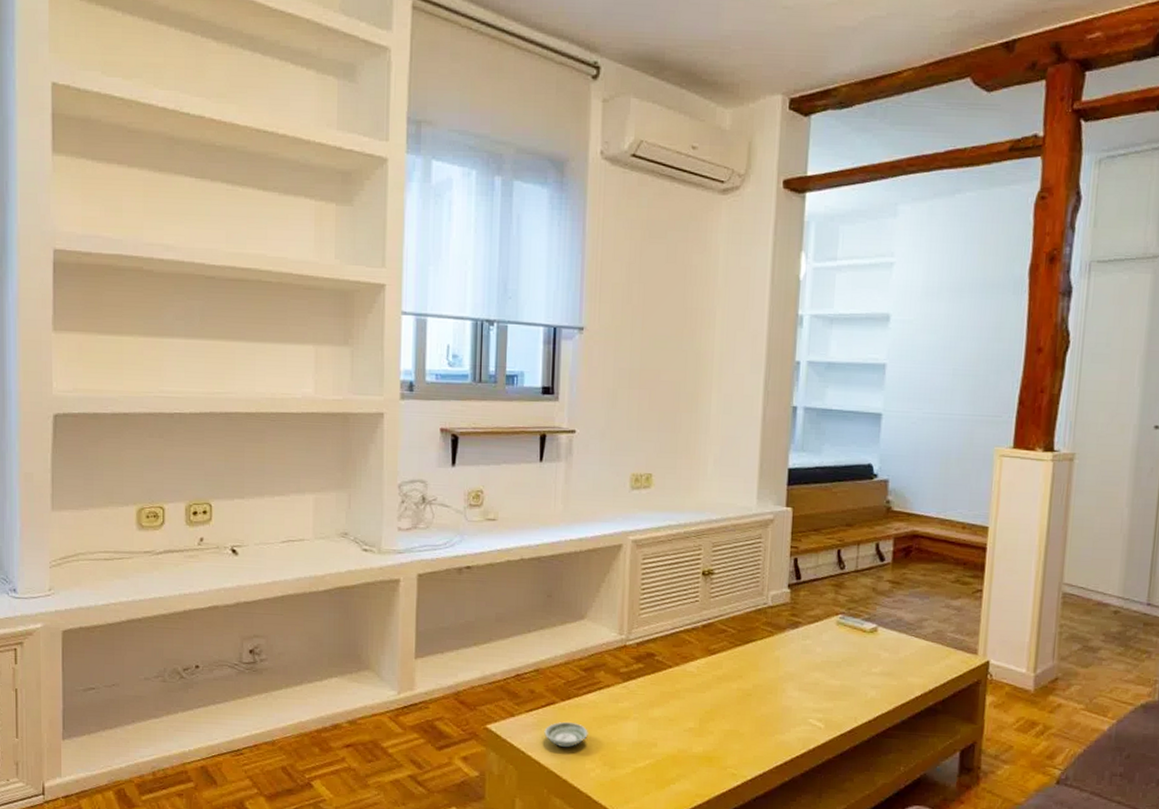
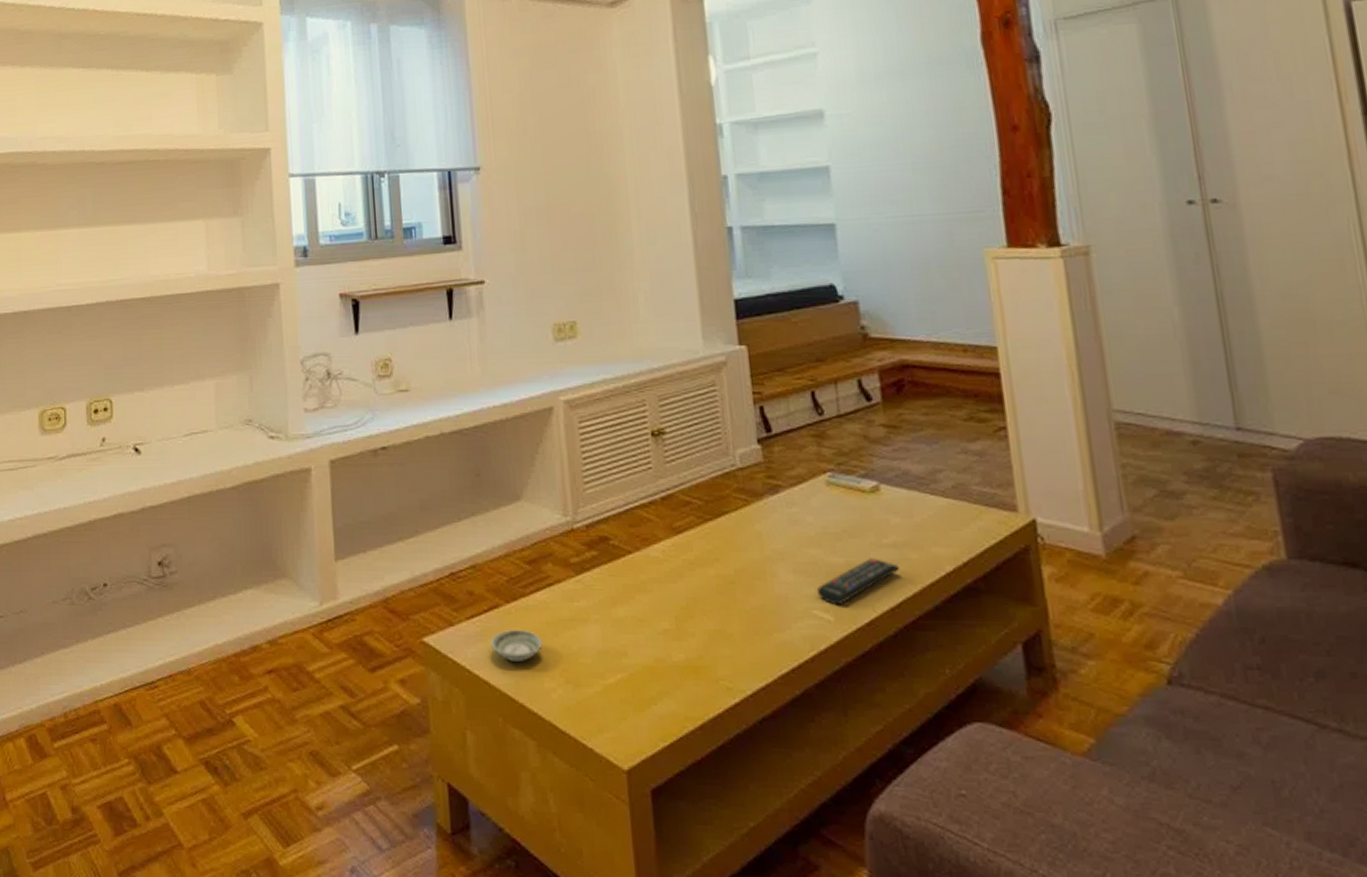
remote control: none [814,682,881,717] -> present [816,558,900,606]

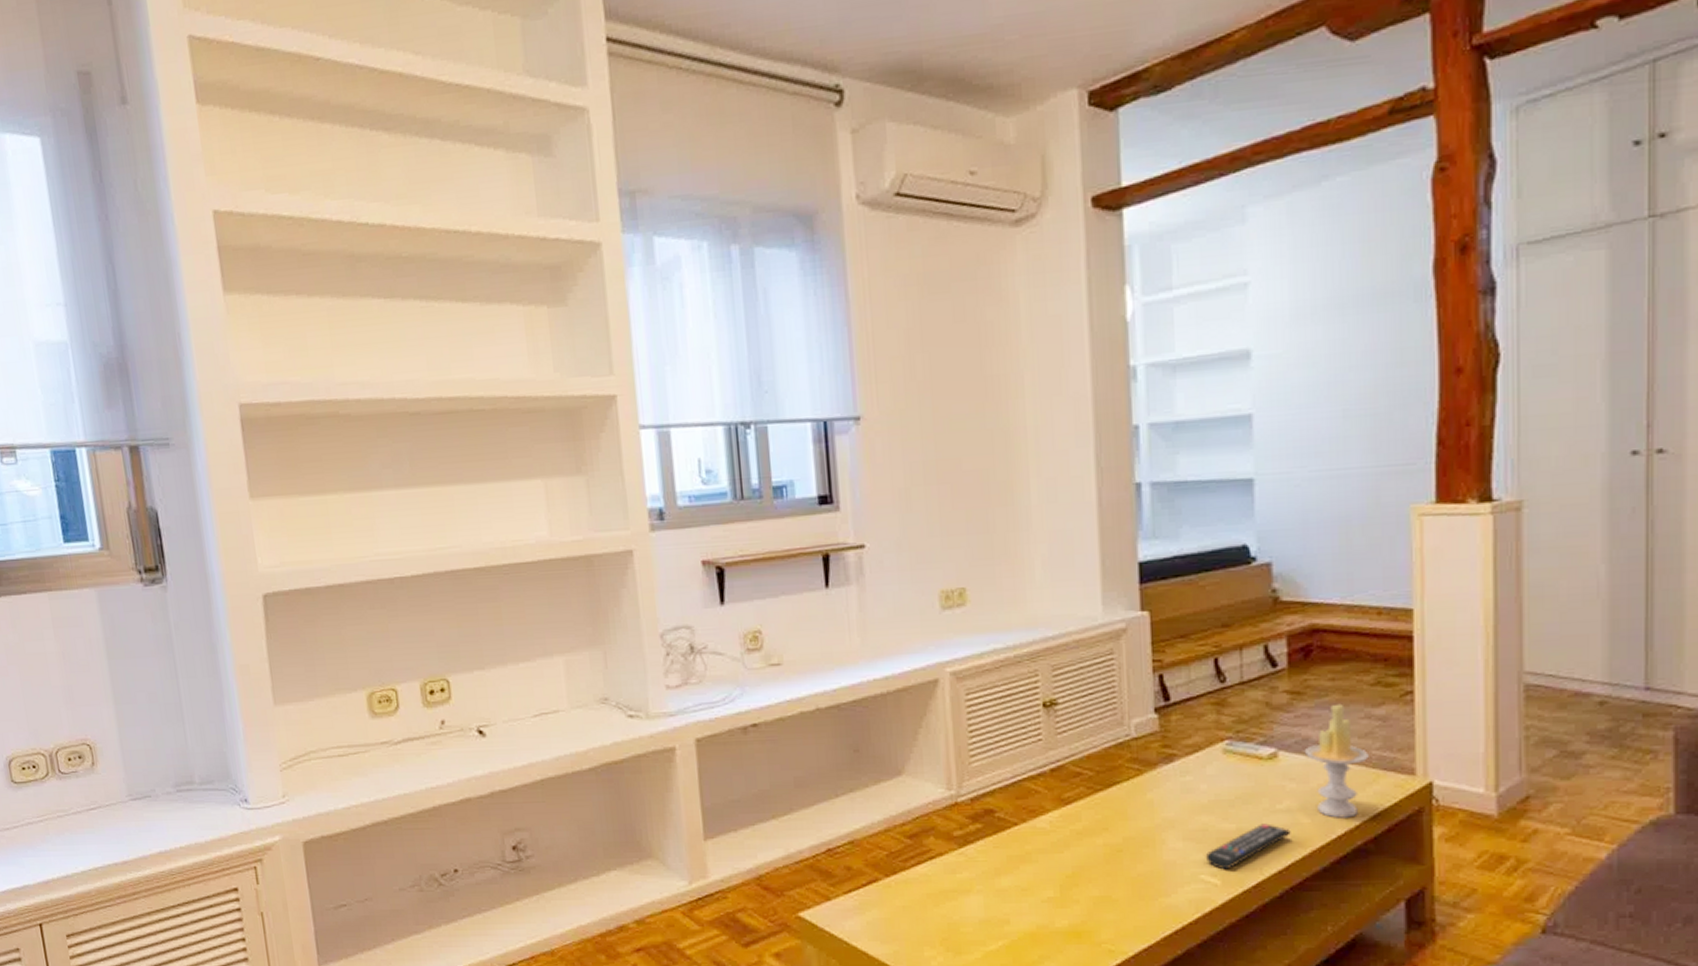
saucer: present [490,629,543,662] -> none [869,901,923,932]
candle: none [905,438,969,555] -> present [1304,703,1369,818]

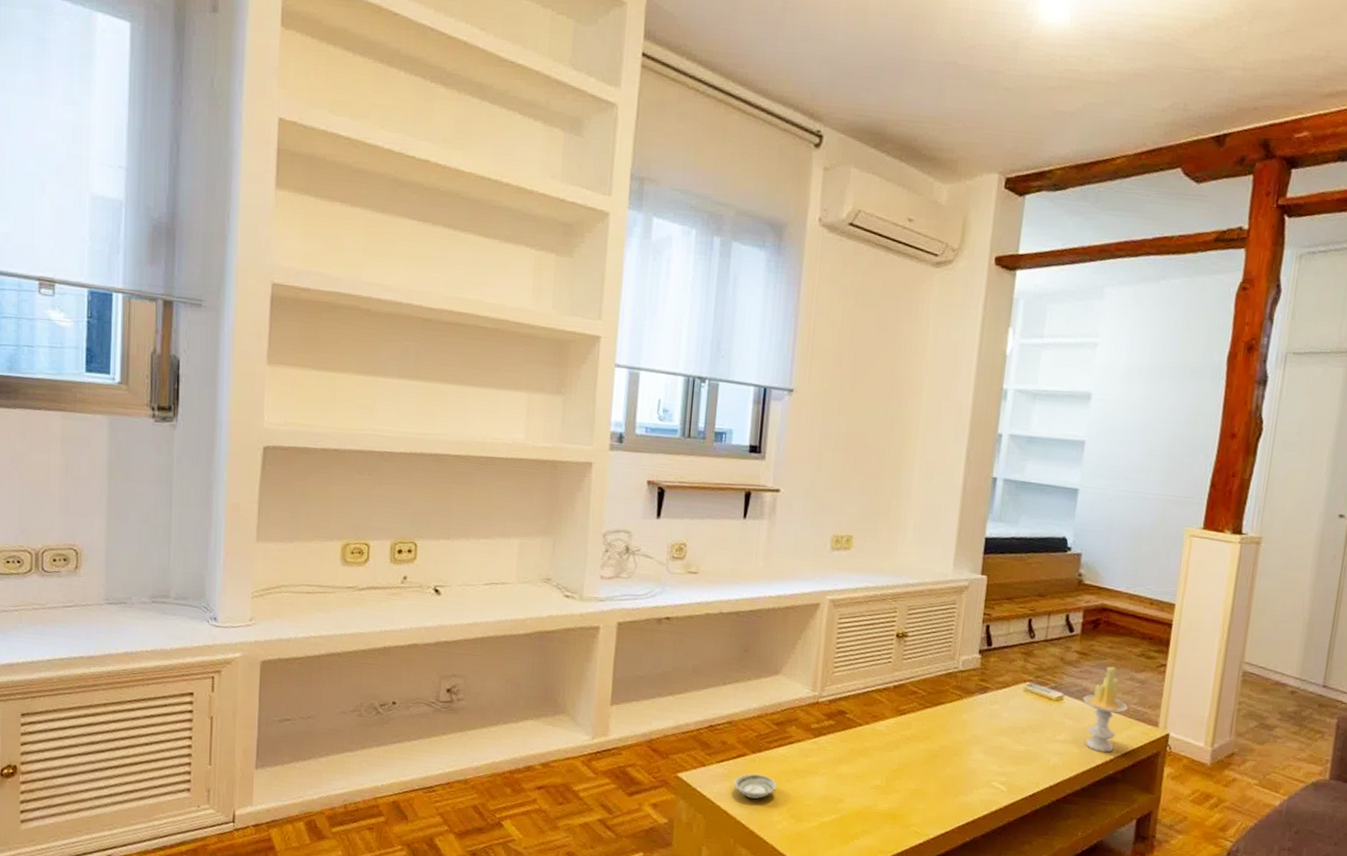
saucer: none [869,901,923,932] -> present [734,773,777,799]
remote control: present [1205,823,1291,870] -> none [998,749,1063,781]

